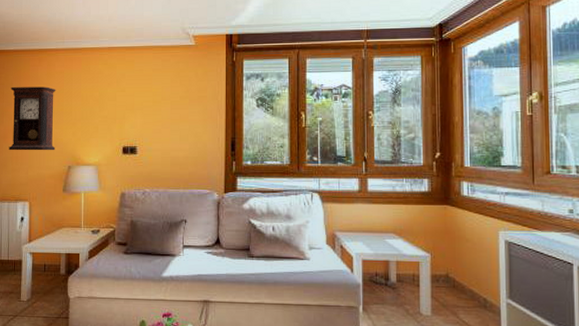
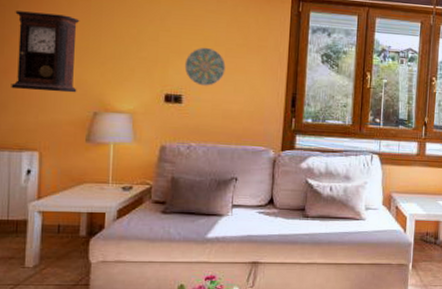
decorative plate: none [137,102,171,137] -> present [184,47,226,86]

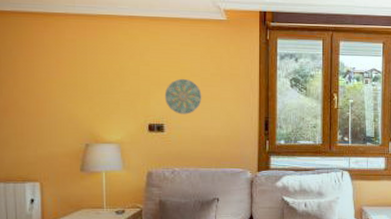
pendulum clock: present [11,11,80,93] -> none [9,54,70,127]

